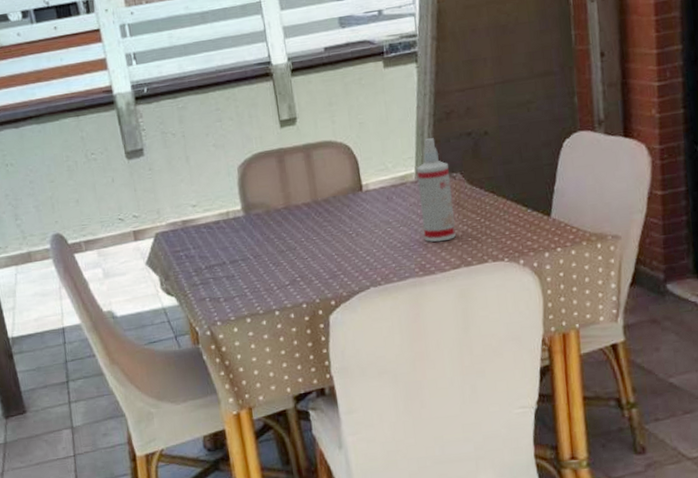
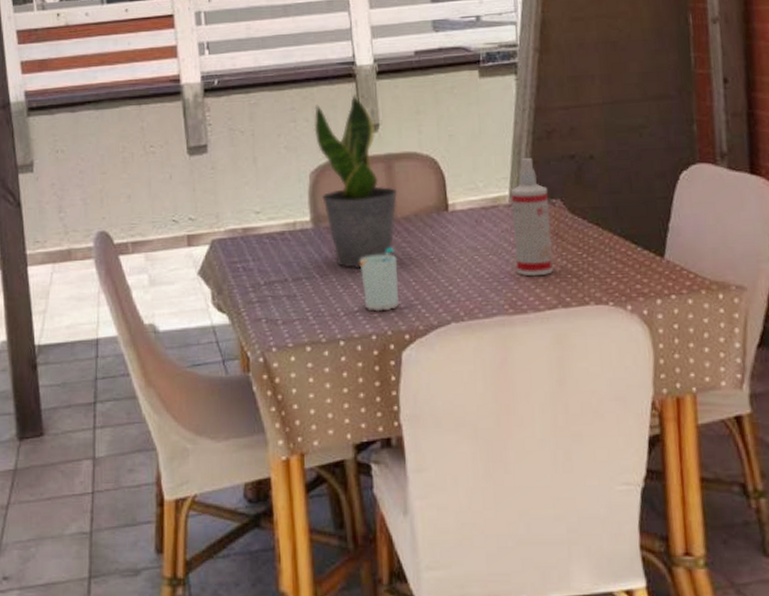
potted plant: none [238,92,317,248] -> present [314,94,398,268]
cup: none [288,228,324,284] -> present [359,248,399,312]

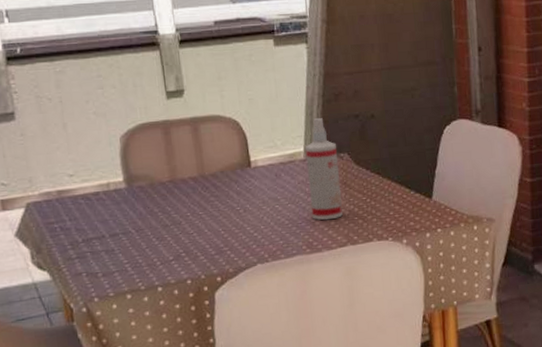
potted plant: present [314,94,398,268] -> none [121,62,205,222]
cup: present [359,248,399,312] -> none [172,202,210,259]

